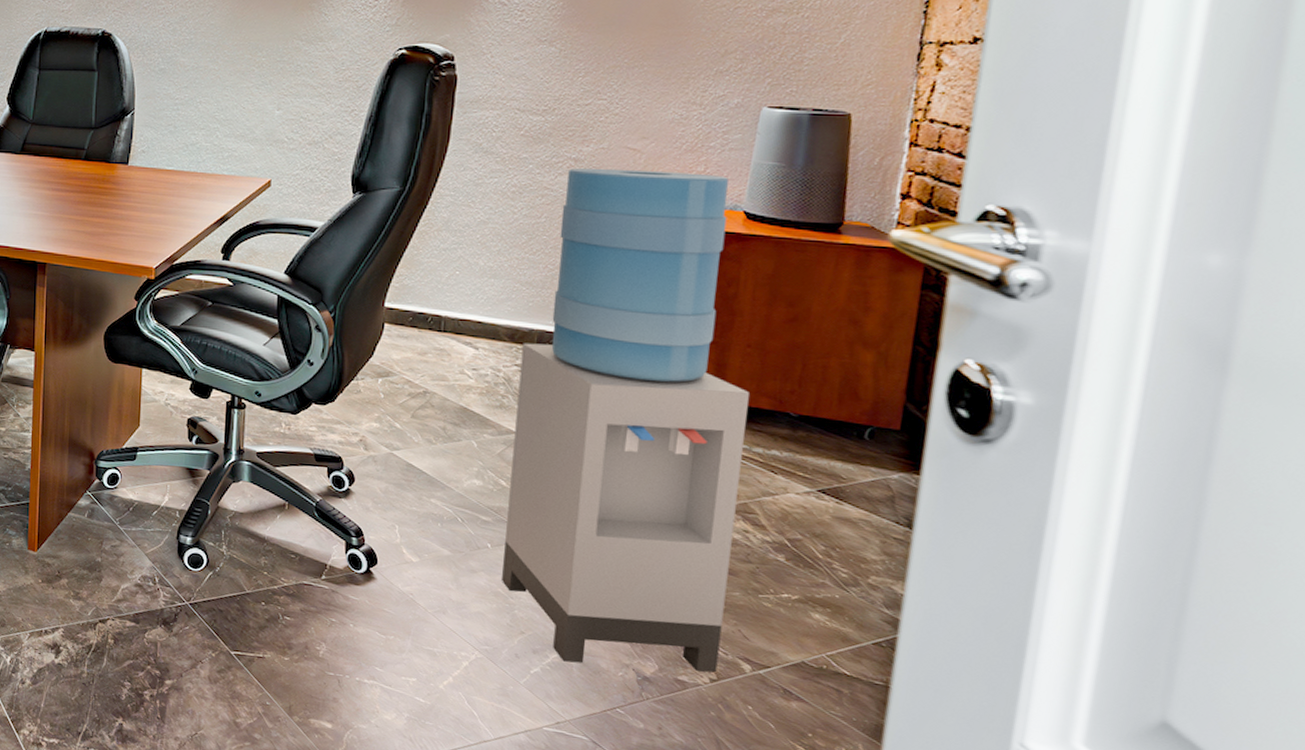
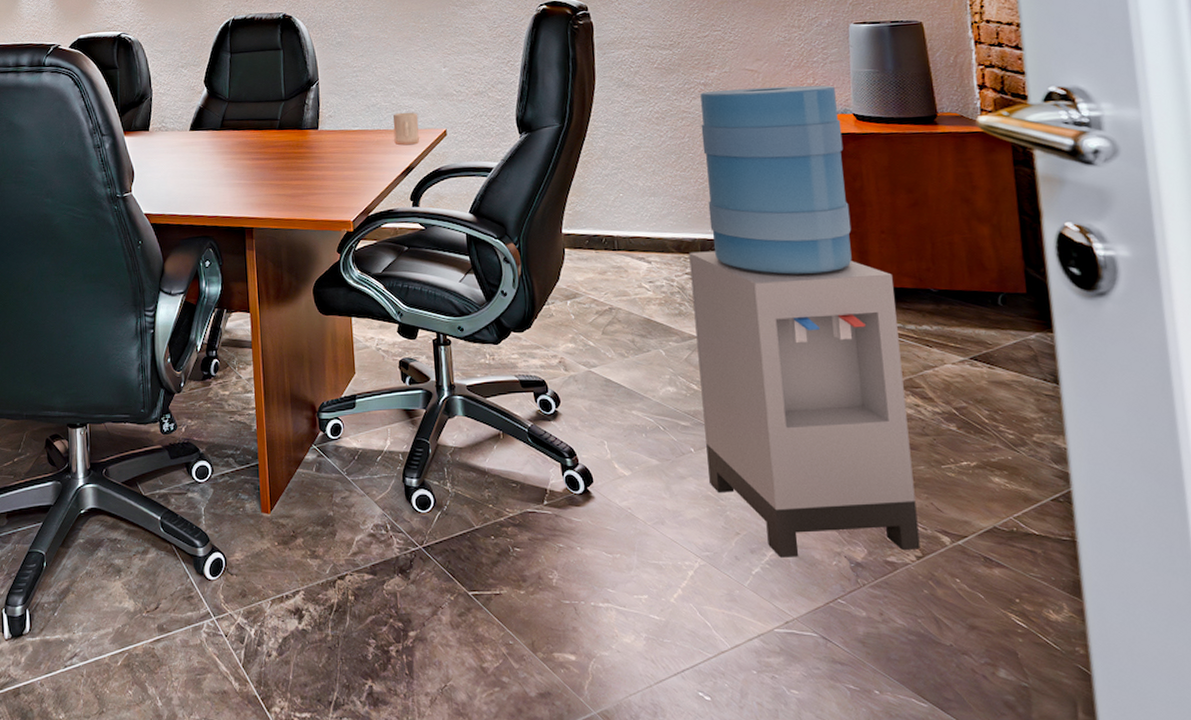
cup: none [211,155,242,193] -> present [392,112,419,146]

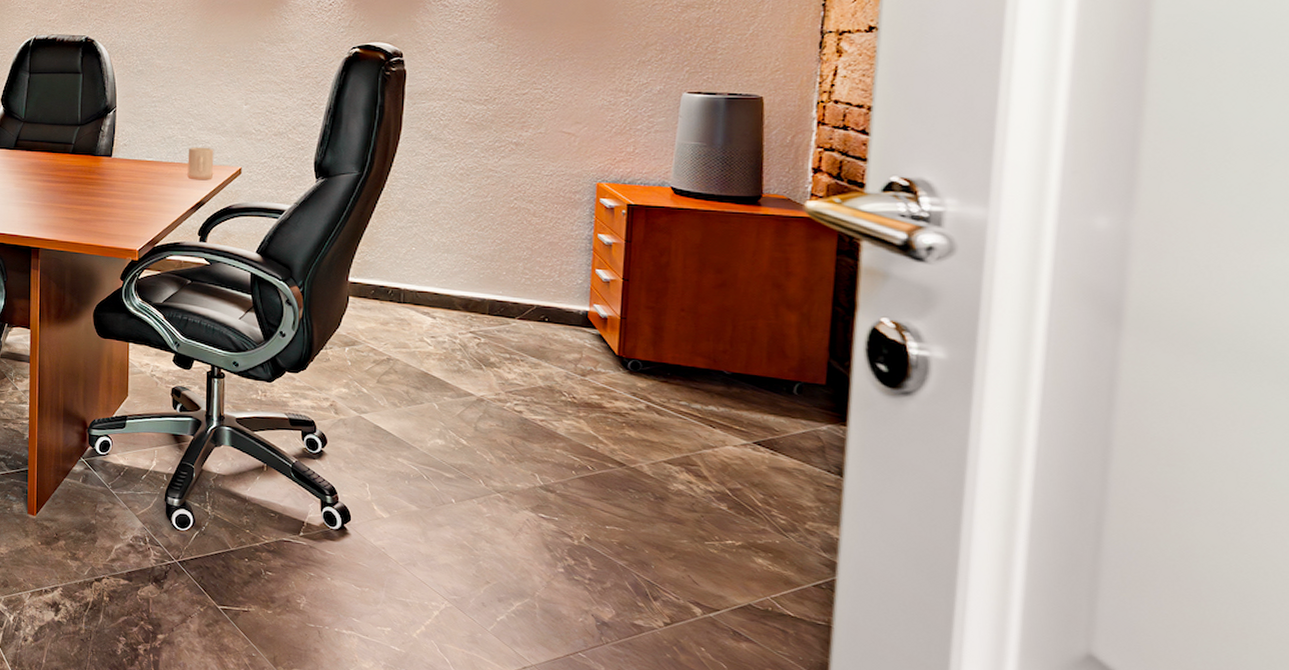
water cooler: present [689,85,921,558] -> none [466,151,685,617]

